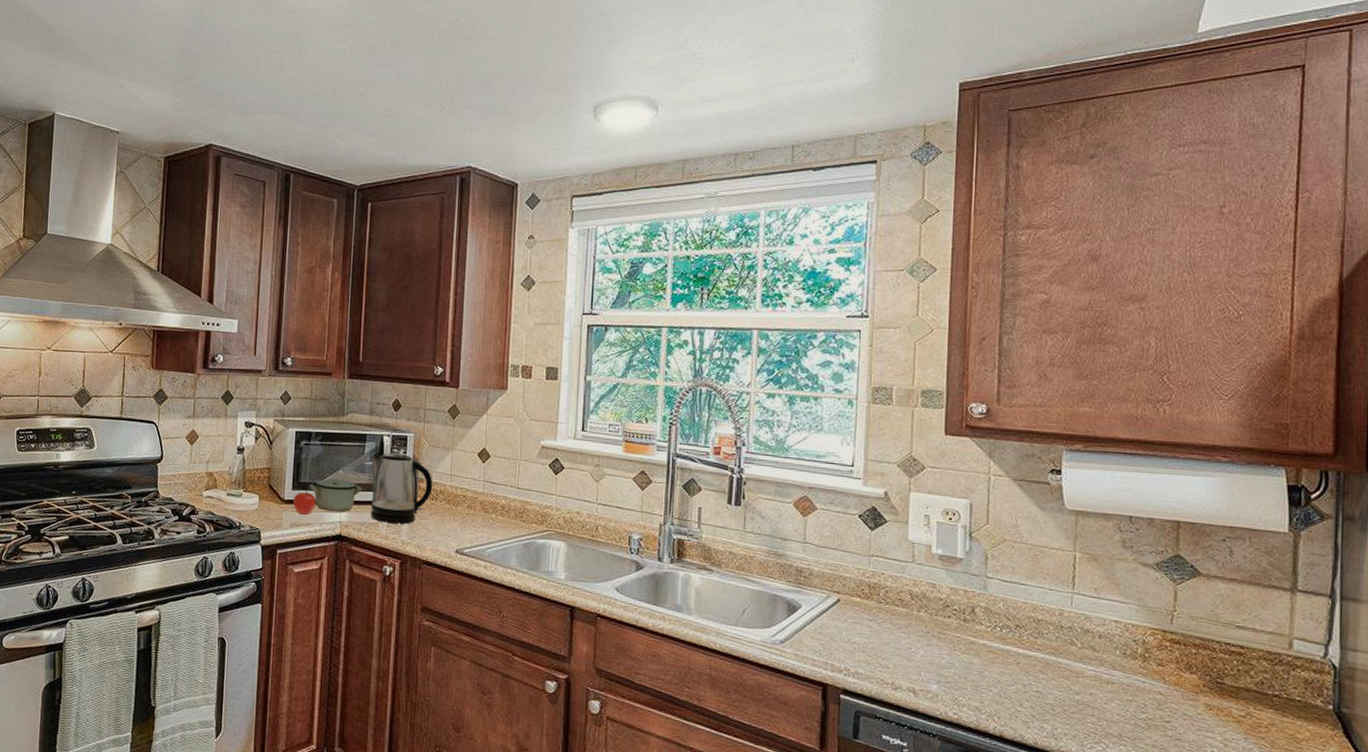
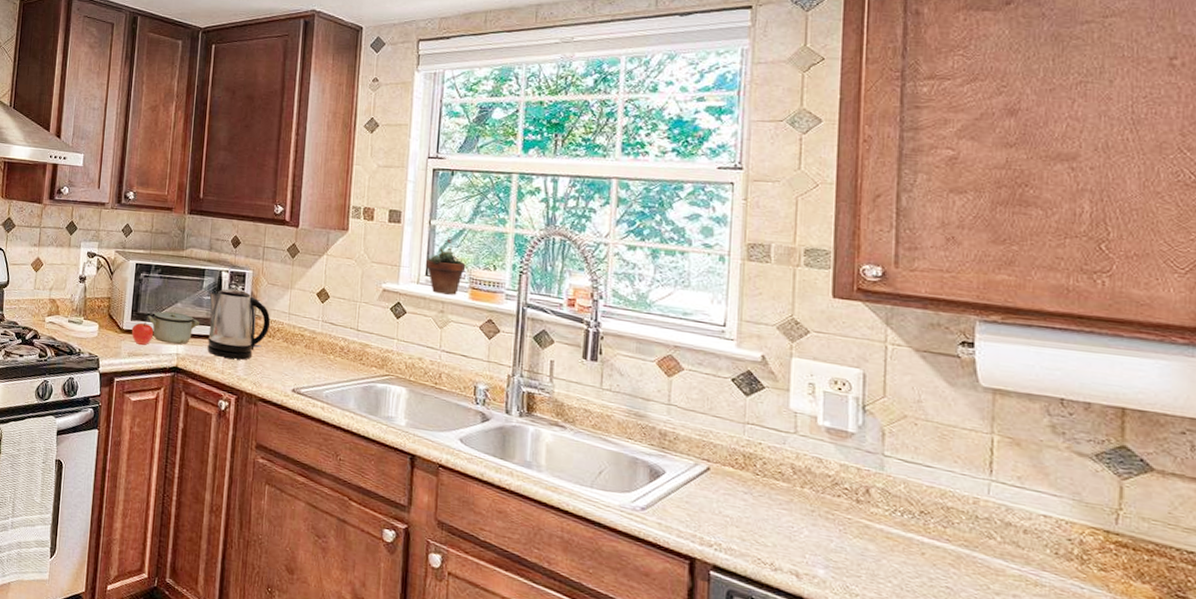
succulent plant: none [582,392,620,450] -> present [426,237,466,296]

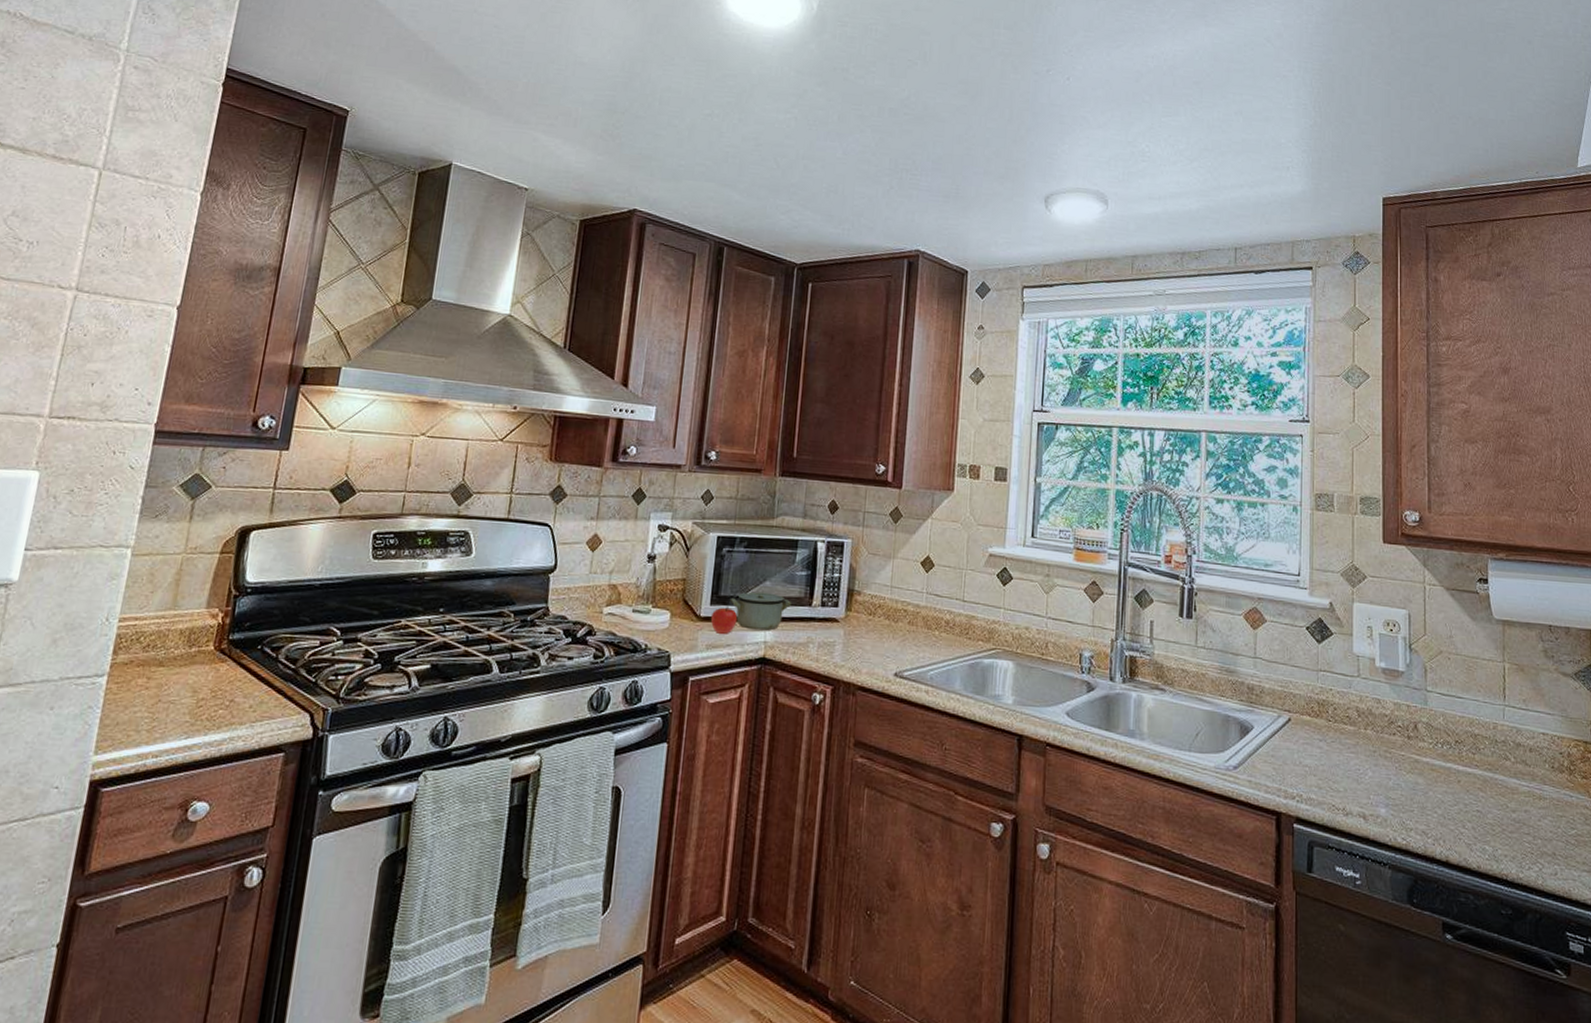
kettle: present [207,288,271,360] -> none [800,561,872,643]
succulent plant: present [426,237,466,296] -> none [1032,495,1071,558]

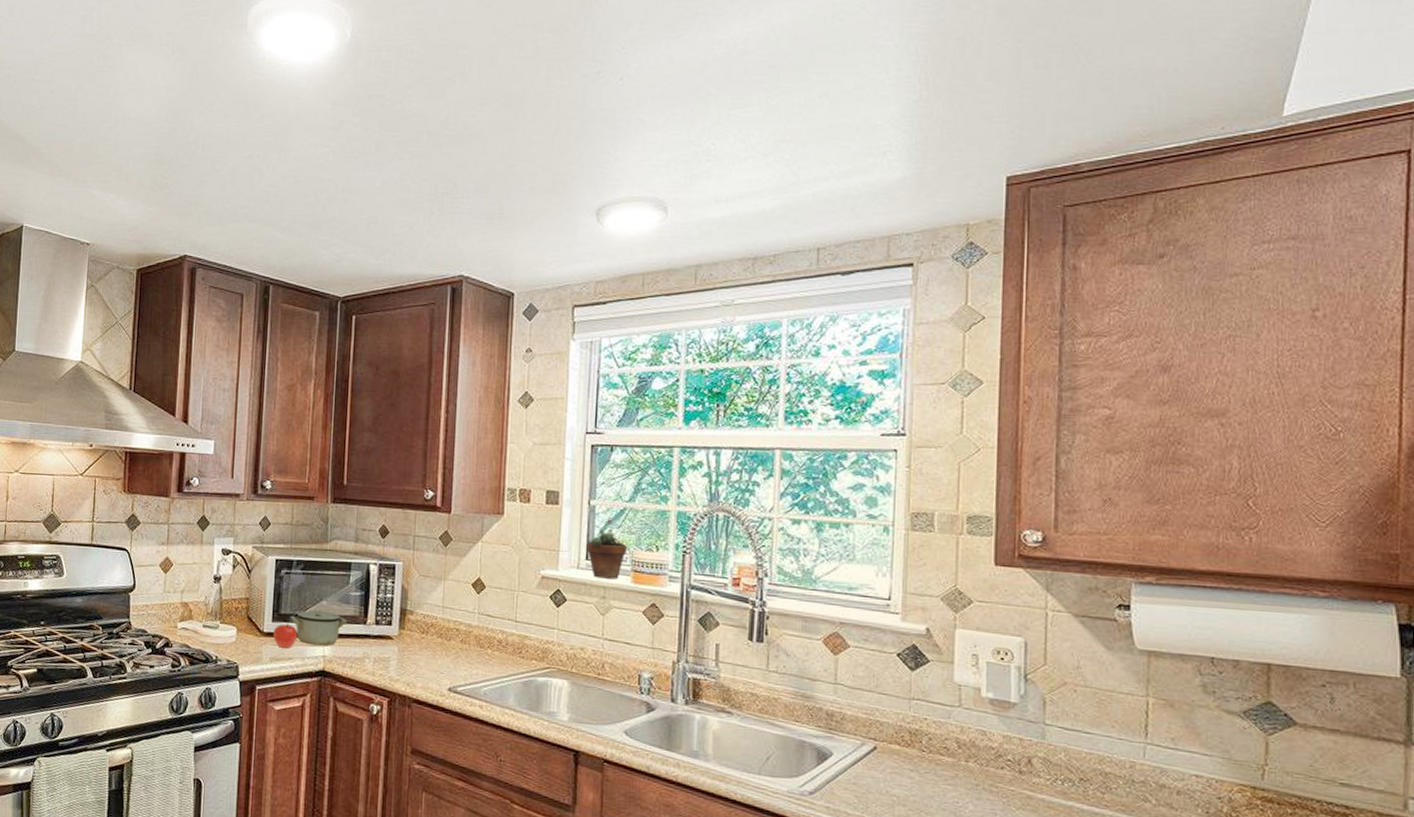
succulent plant: none [1032,495,1071,558] -> present [586,517,628,580]

